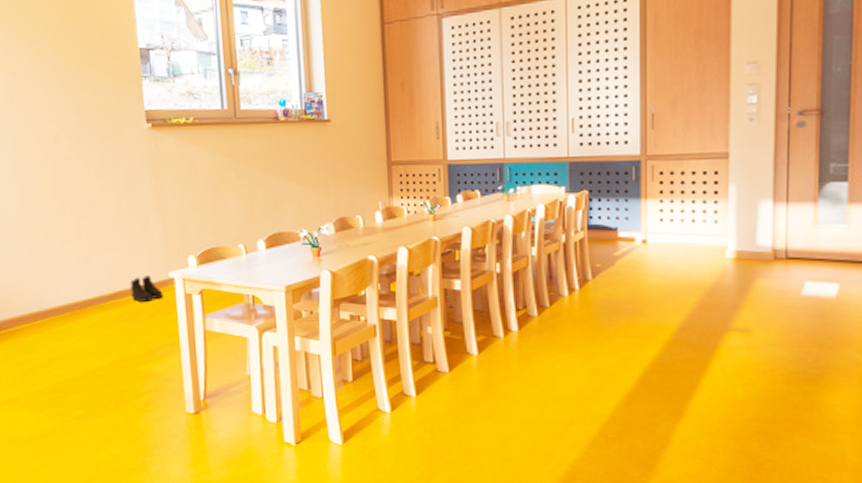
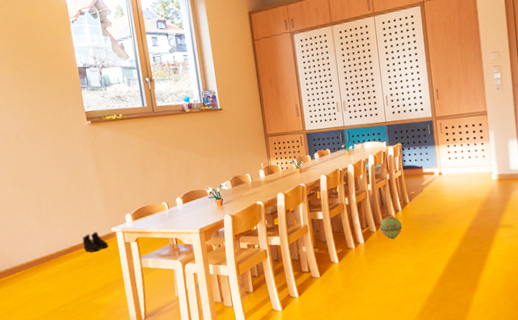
ball: none [543,296,578,329] -> present [379,215,403,239]

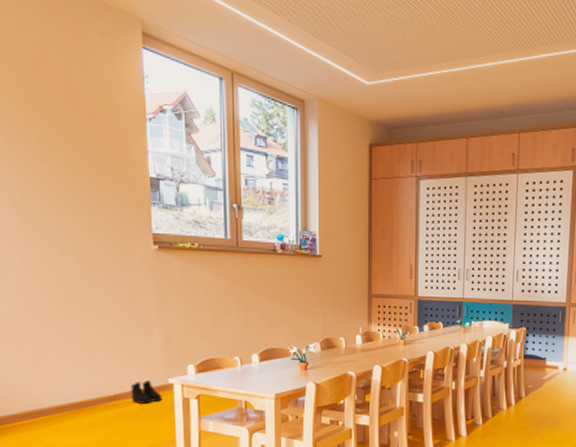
ball: present [379,215,403,239] -> none [486,409,513,435]

